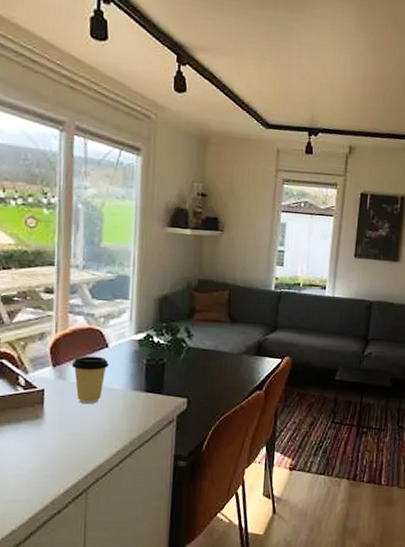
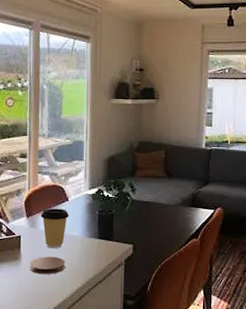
coaster: none [56,414,103,436] -> present [30,256,66,275]

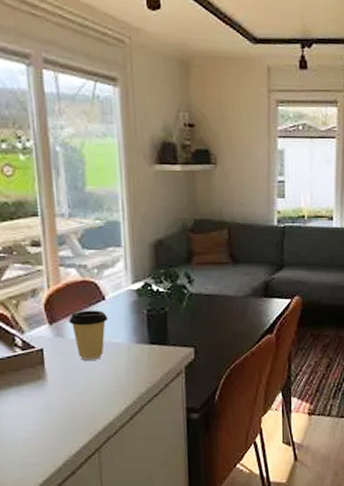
coaster: present [30,256,66,275] -> none [59,371,109,395]

